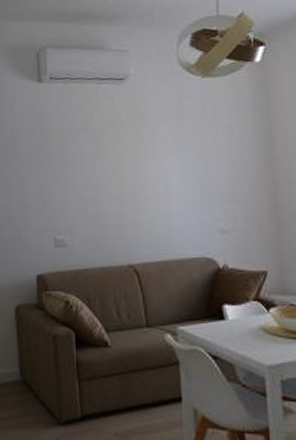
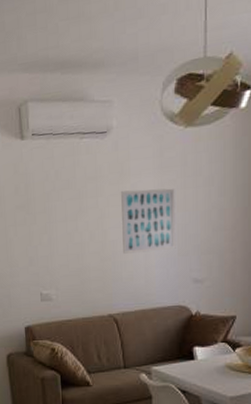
wall art: none [140,135,199,200] -> present [121,188,176,254]

